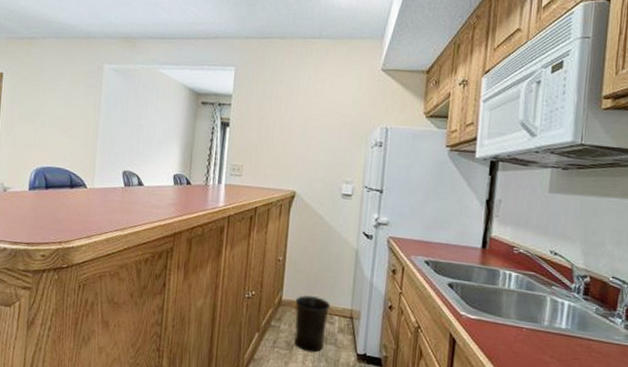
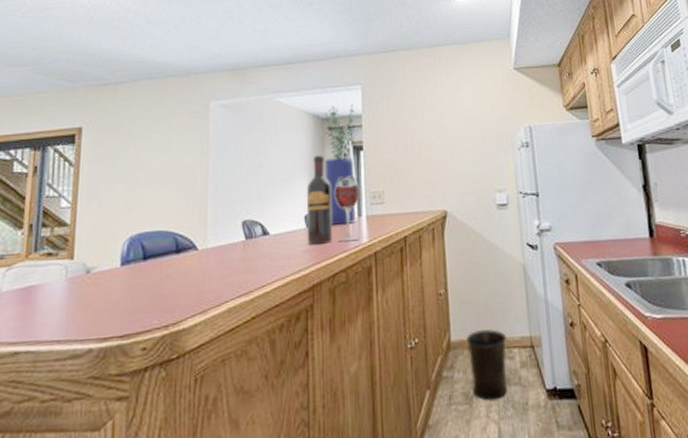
wine bottle: none [173,125,199,202] -> present [306,155,333,245]
vase: none [193,82,226,188] -> present [324,104,356,225]
wineglass: none [199,147,222,204] -> present [335,177,360,242]

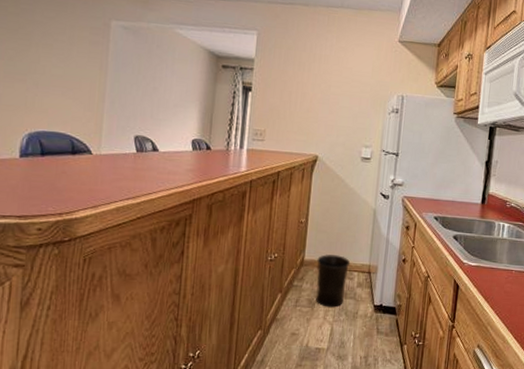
wine bottle: present [306,155,333,245] -> none [191,88,220,167]
vase: present [324,104,356,225] -> none [213,45,248,153]
wineglass: present [335,177,360,242] -> none [219,112,244,169]

